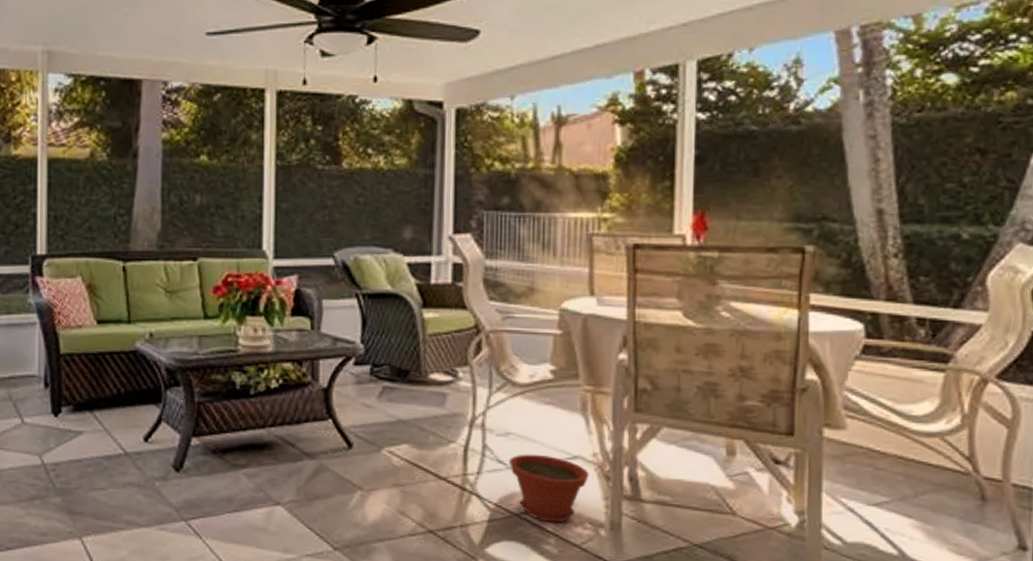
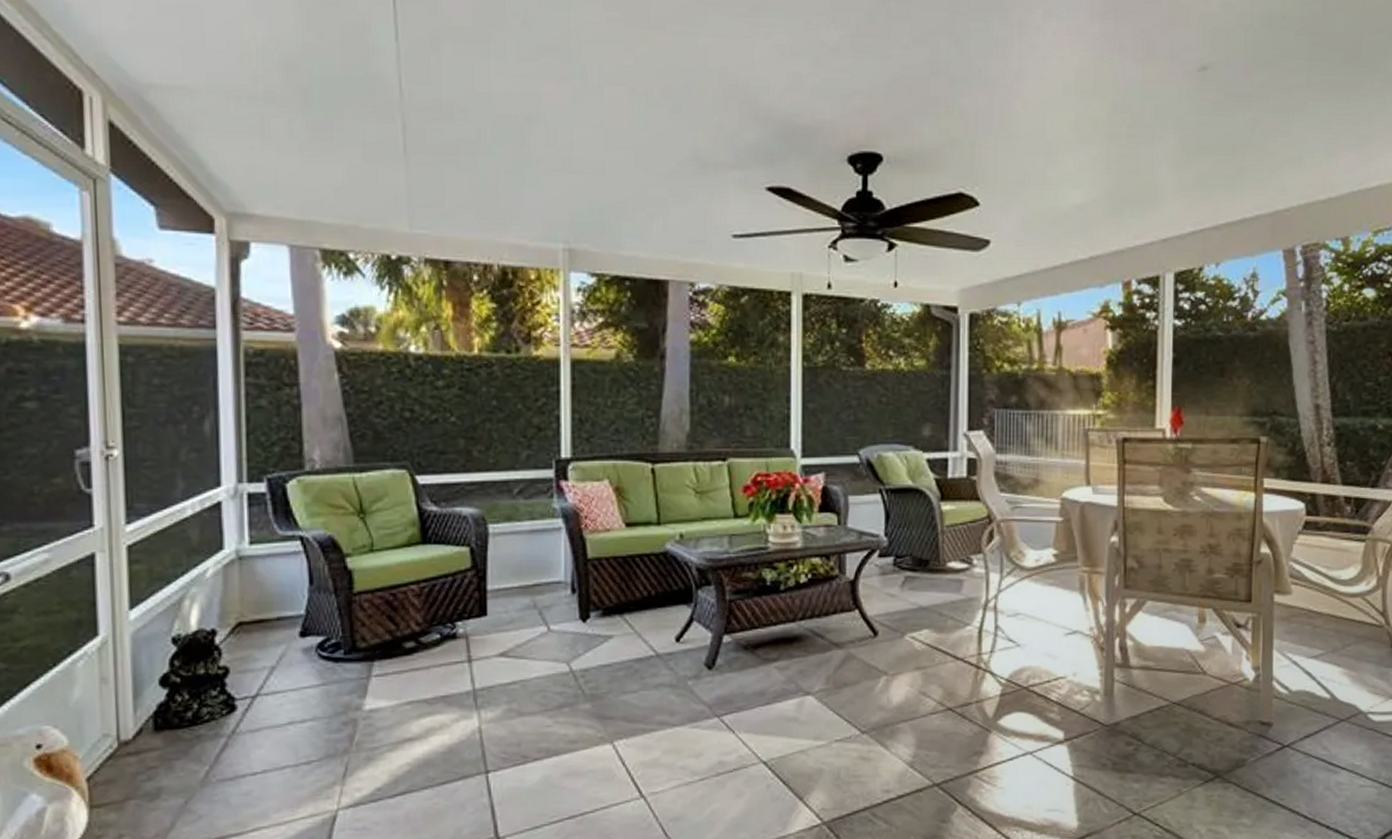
plant pot: present [508,454,589,523] -> none [1018,631,1087,693]

